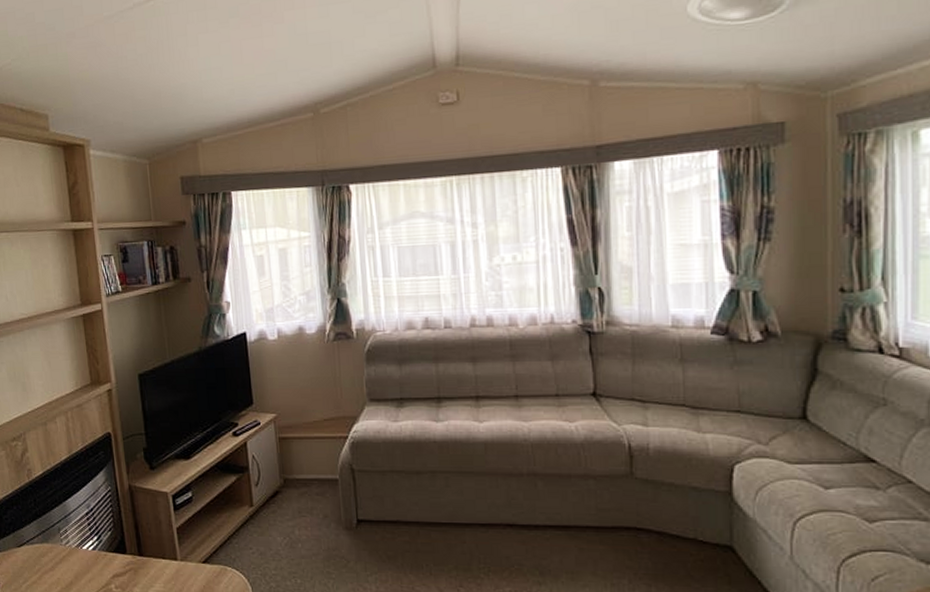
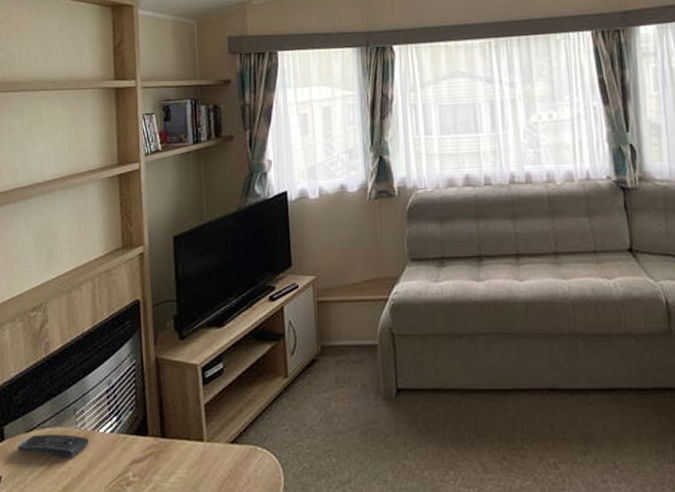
remote control: none [10,549,75,572] -> present [17,434,90,460]

